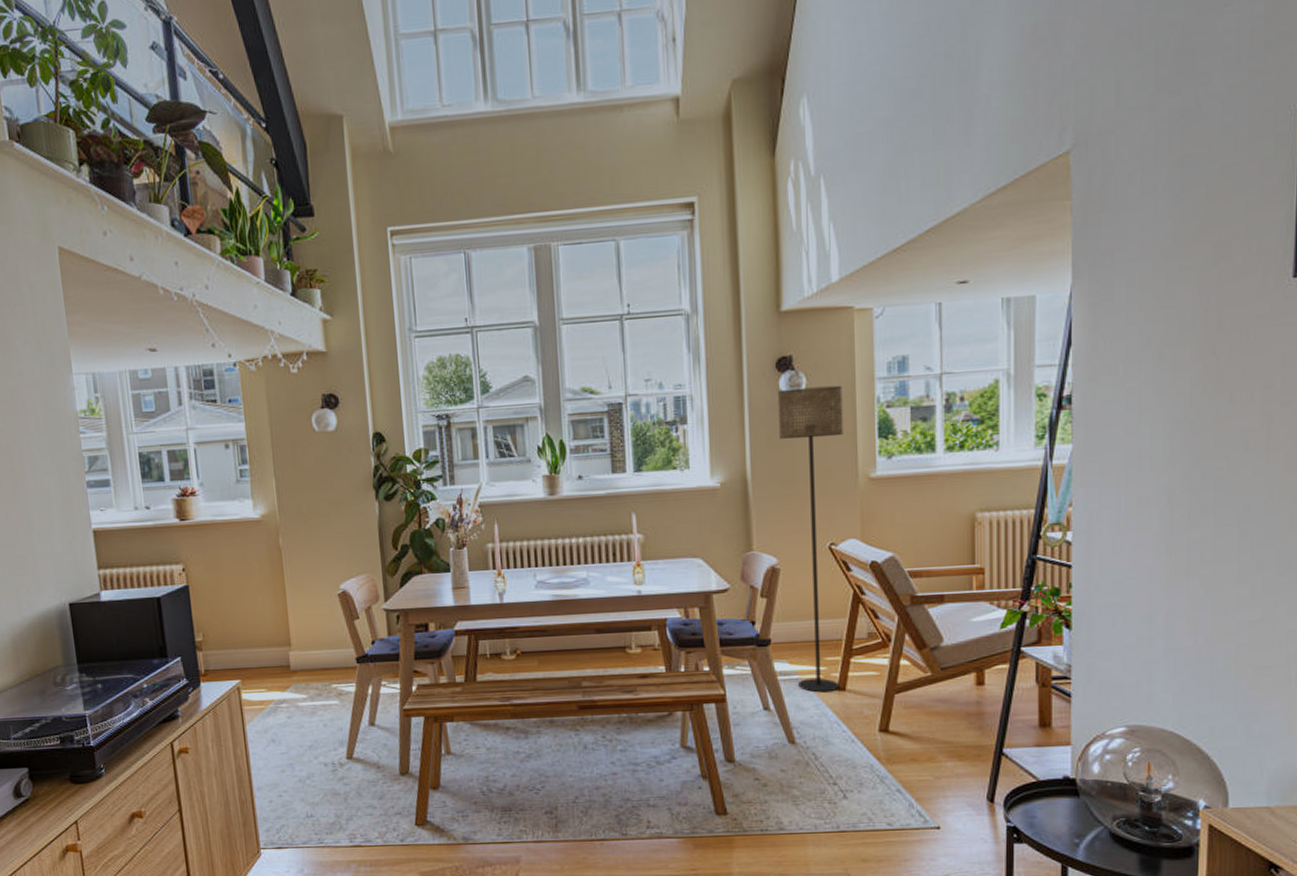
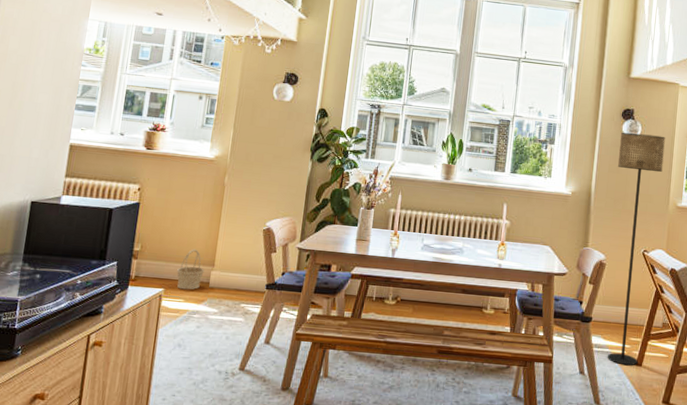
basket: none [250,629,281,678] -> present [177,249,204,290]

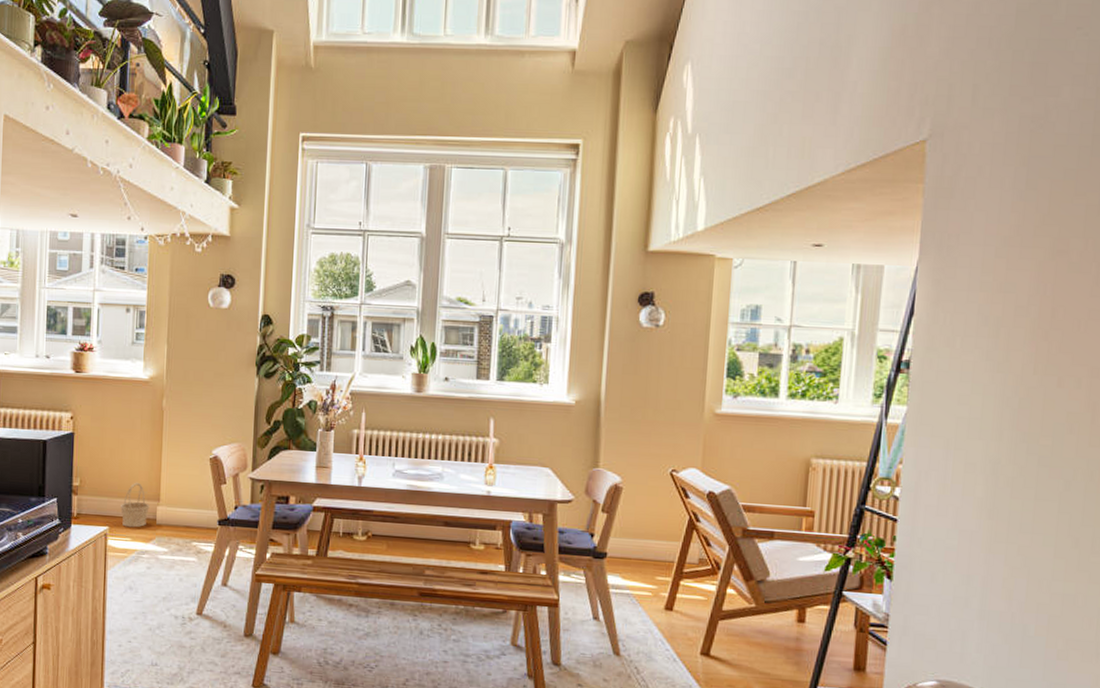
floor lamp: present [608,132,665,366] -> none [628,322,697,610]

